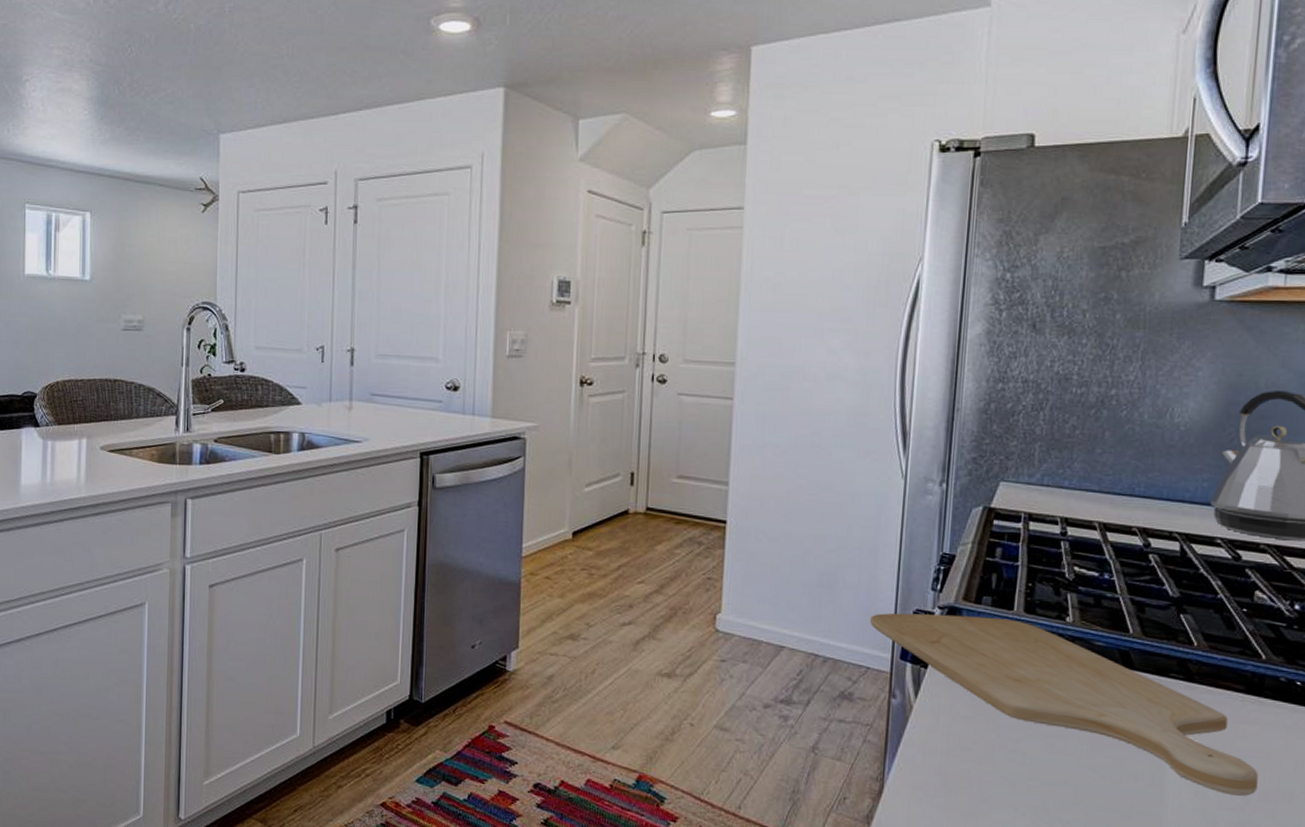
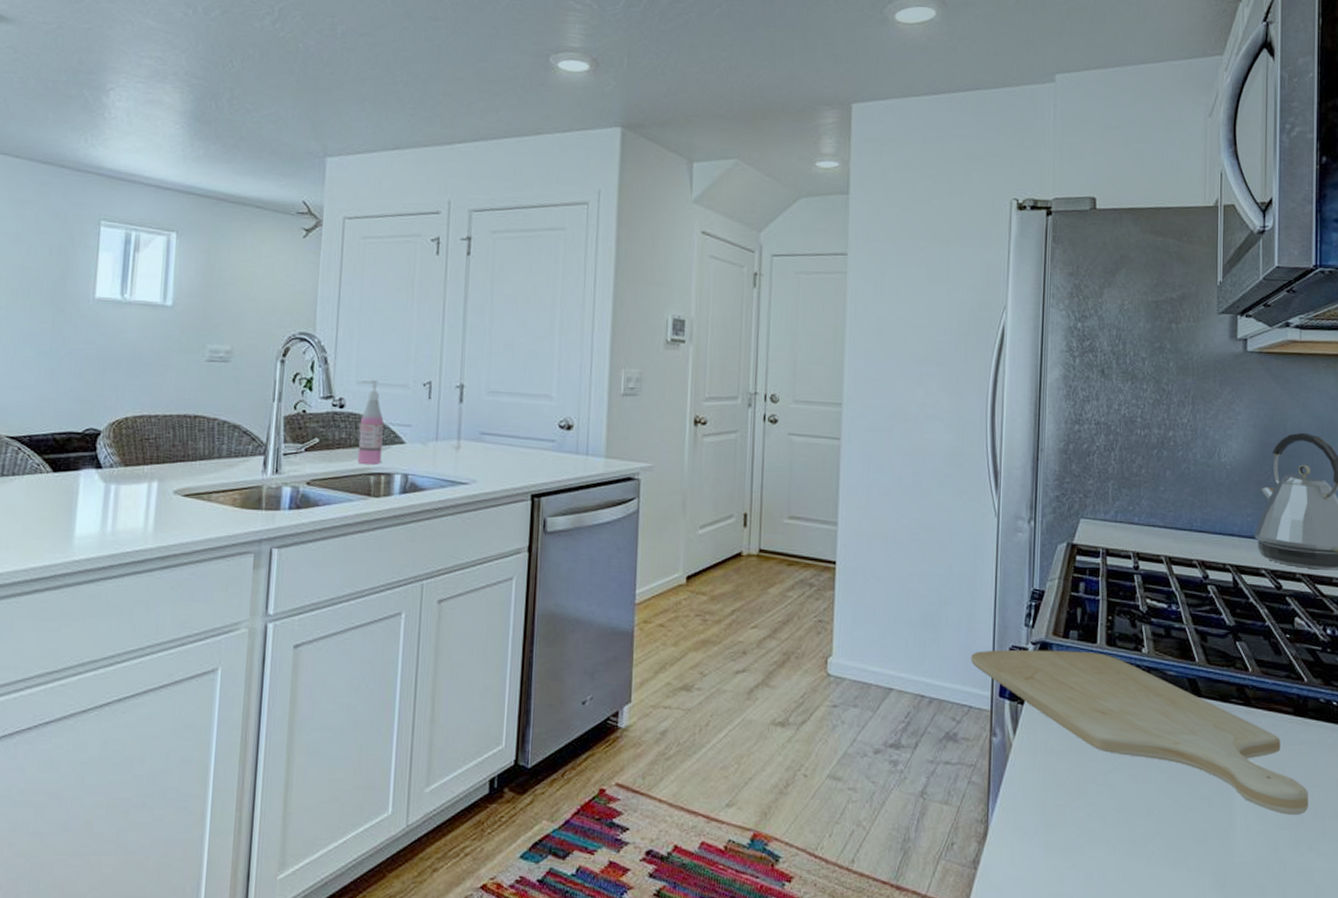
soap dispenser: none [258,345,281,425] -> present [357,380,384,466]

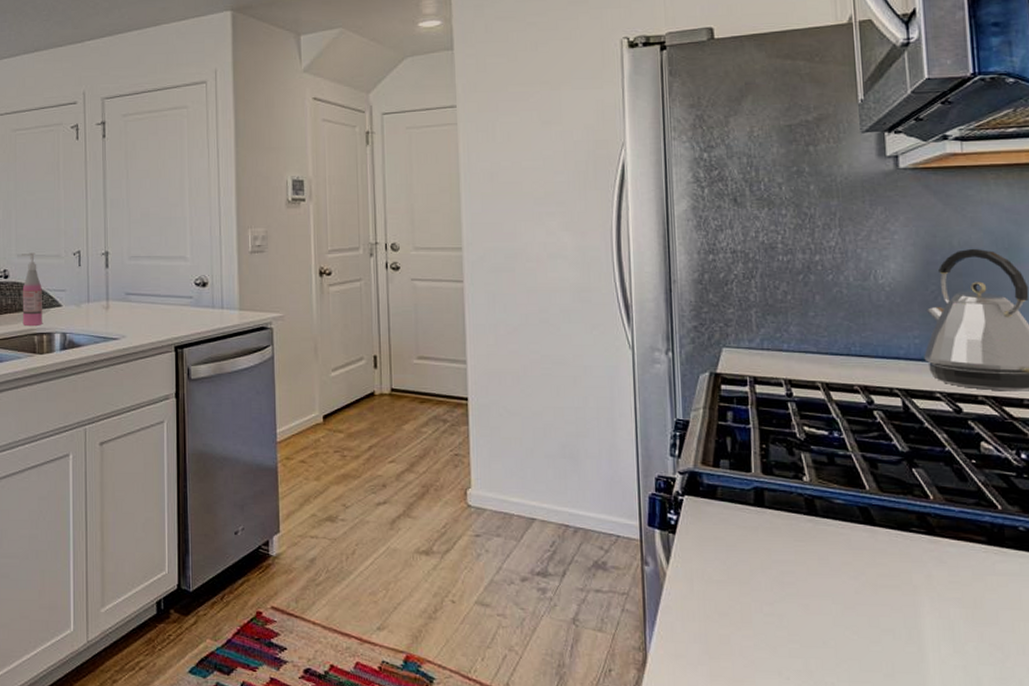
chopping board: present [970,649,1308,815] -> none [614,479,1014,650]

